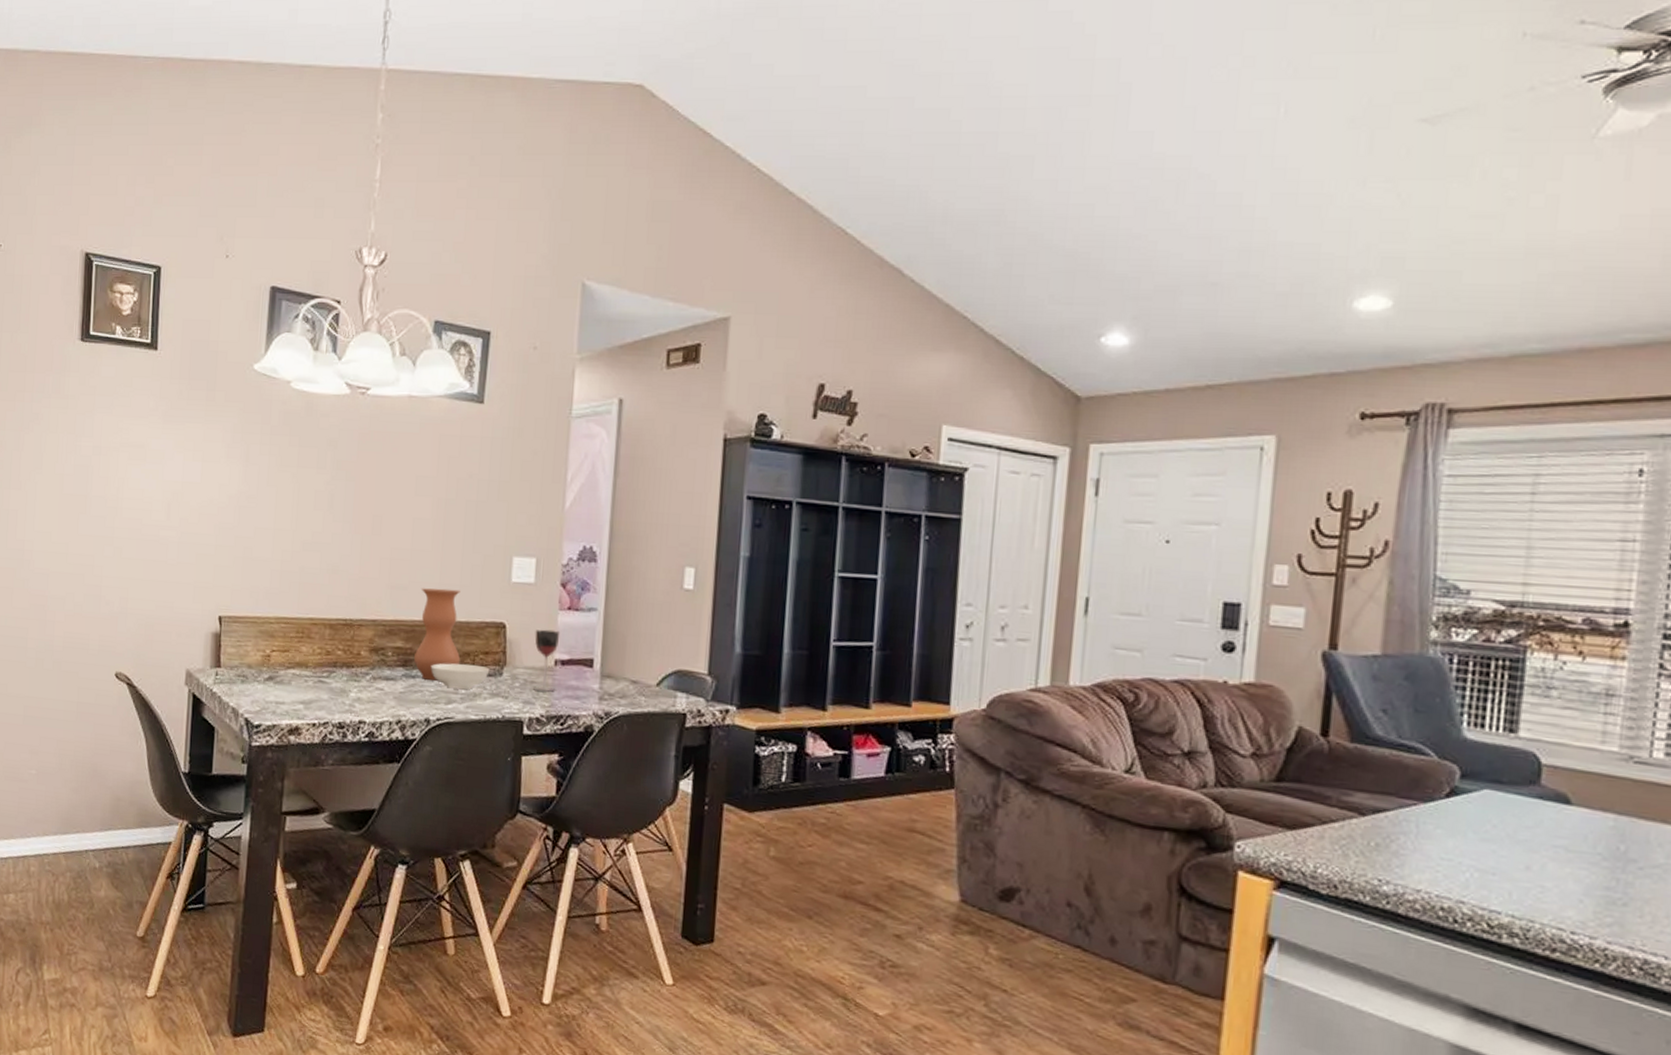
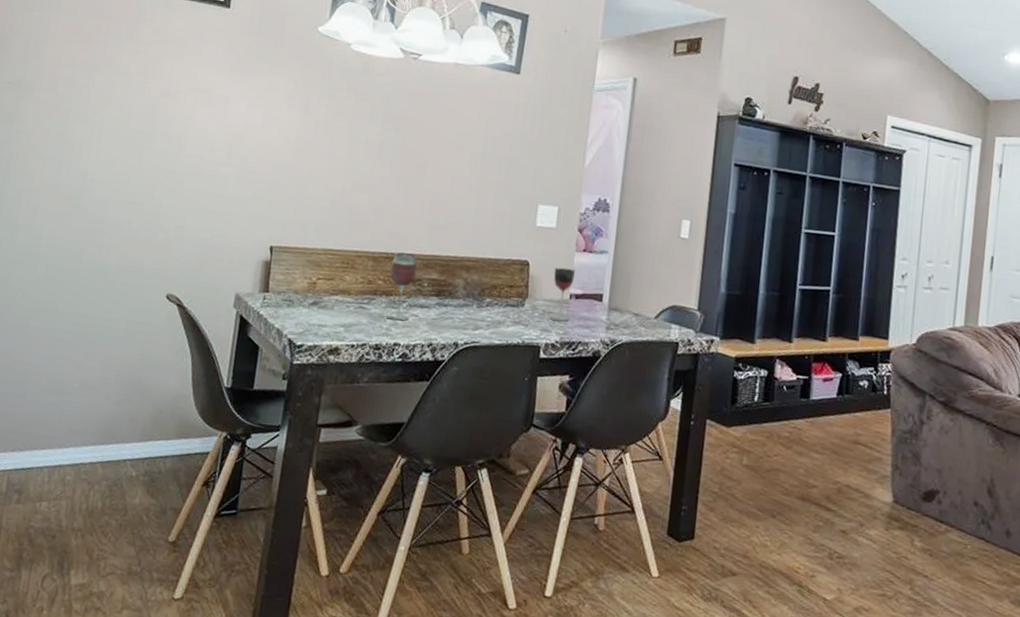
wineglass: none [349,618,380,696] -> present [387,252,417,321]
vase: present [414,588,461,681] -> none [447,228,491,309]
bowl: present [430,663,490,690] -> none [461,294,514,318]

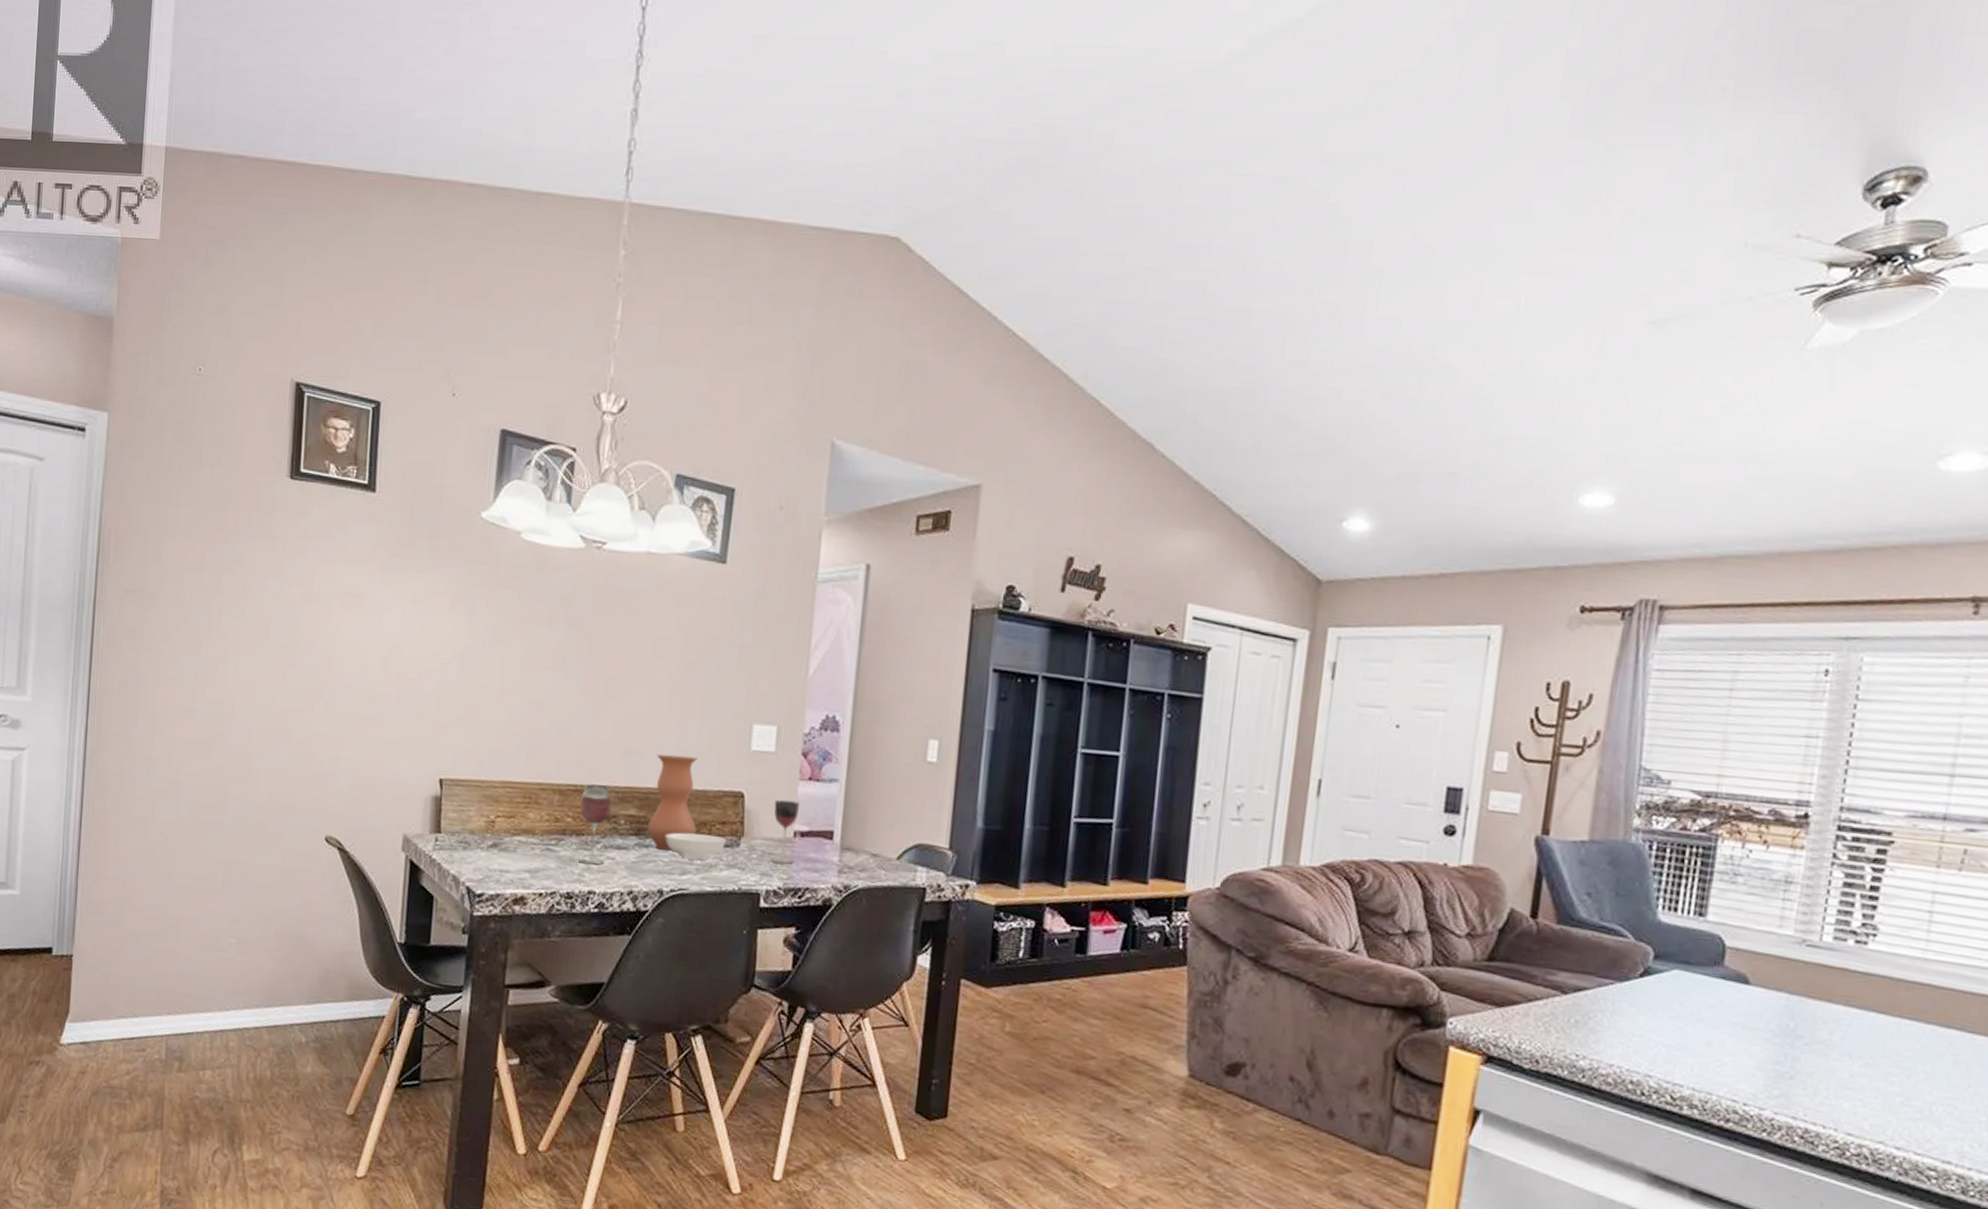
vase: none [447,228,491,309] -> present [648,754,698,851]
bowl: none [461,294,514,318] -> present [665,832,727,861]

